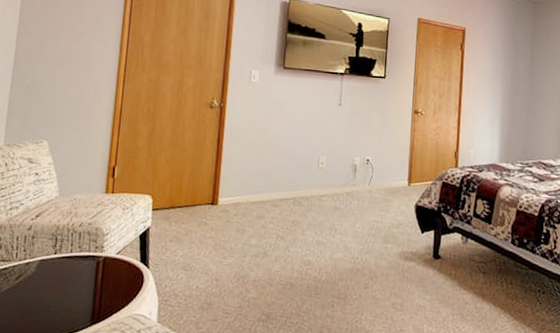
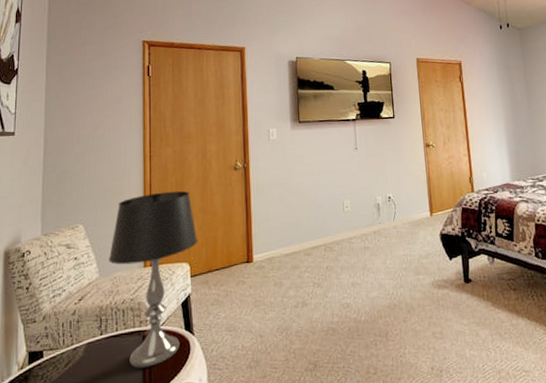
table lamp: none [69,119,164,293] -> present [108,190,198,368]

